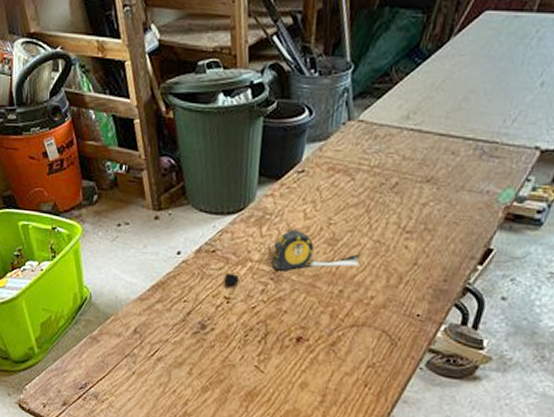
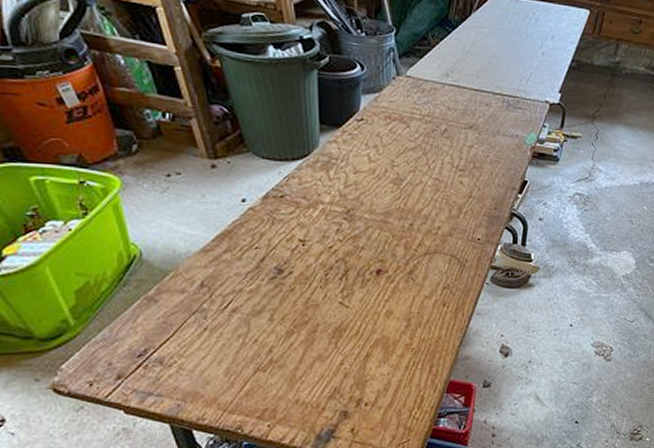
tape measure: present [224,229,361,285] -> none [297,172,425,227]

